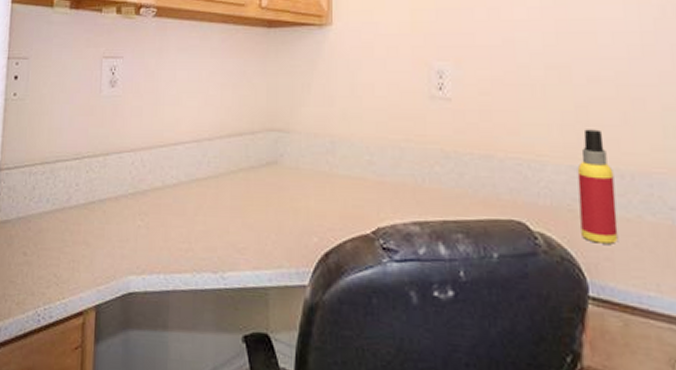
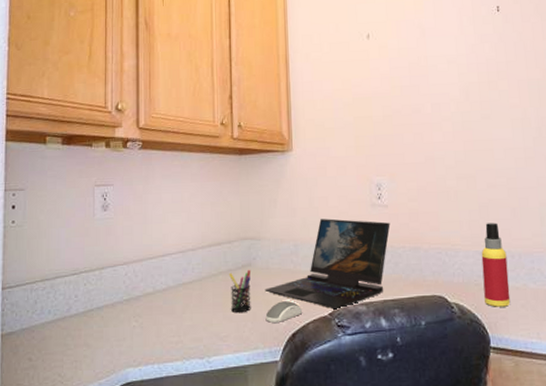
pen holder: none [251,168,278,222] -> present [229,269,251,314]
laptop: none [293,111,454,227] -> present [264,218,391,310]
computer mouse: none [293,211,339,237] -> present [265,301,303,323]

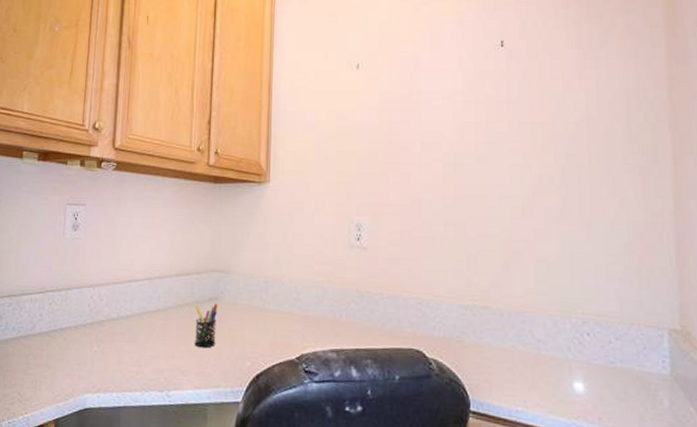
laptop: present [264,218,391,310] -> none [230,257,368,354]
computer mouse: present [265,301,303,323] -> none [229,340,269,362]
spray bottle: present [481,222,511,307] -> none [466,275,496,369]

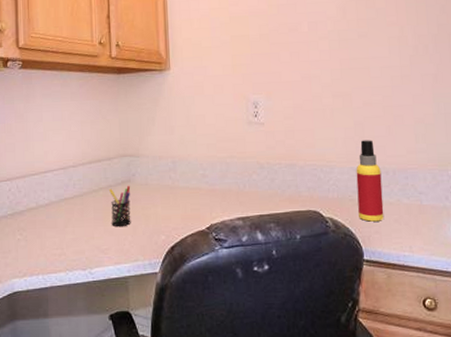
spray bottle: none [466,275,496,369] -> present [356,140,384,222]

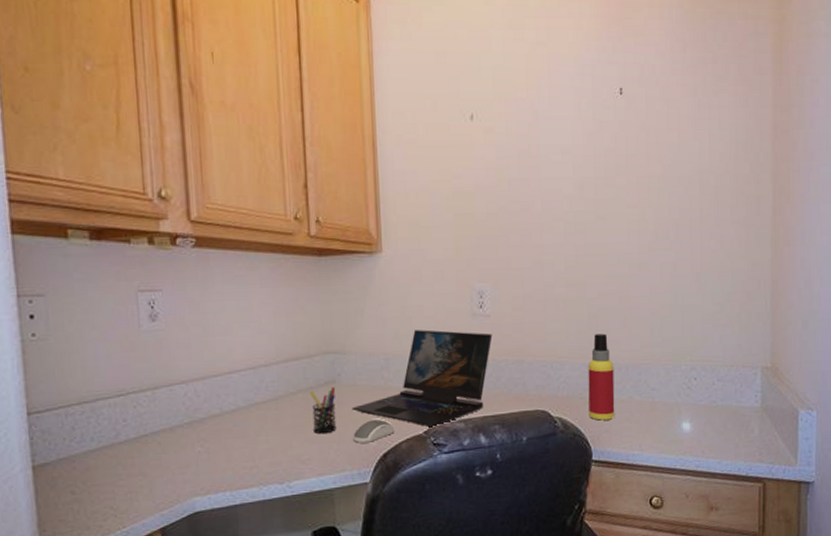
laptop: none [144,136,267,224] -> present [351,330,493,428]
computer mouse: none [145,215,181,236] -> present [353,420,395,443]

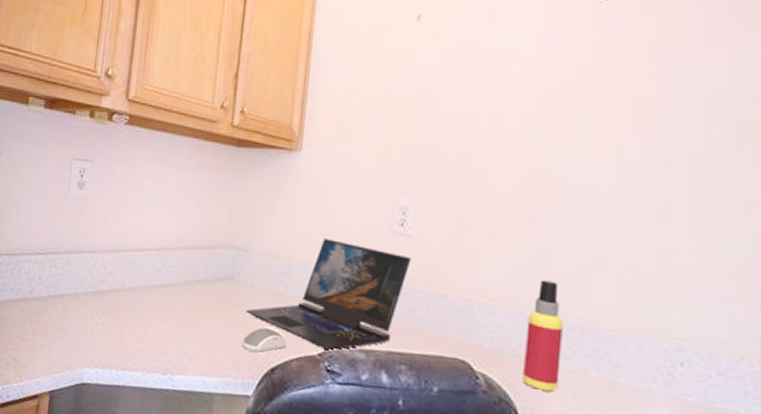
pen holder: present [310,386,337,435] -> none [204,283,233,332]

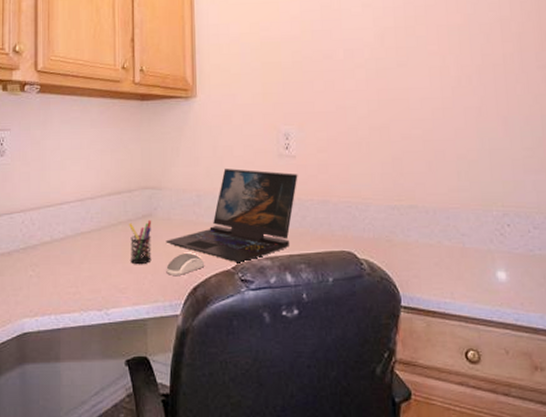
pen holder: none [204,283,233,332] -> present [129,219,152,265]
spray bottle: present [523,280,564,392] -> none [393,176,424,265]

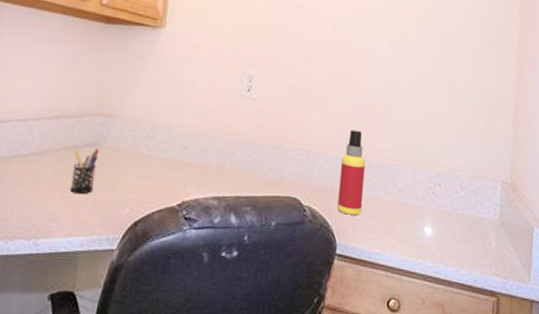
laptop: present [165,169,298,263] -> none [111,104,256,201]
computer mouse: present [166,253,205,275] -> none [107,186,150,209]
spray bottle: none [393,176,424,265] -> present [337,130,366,215]

